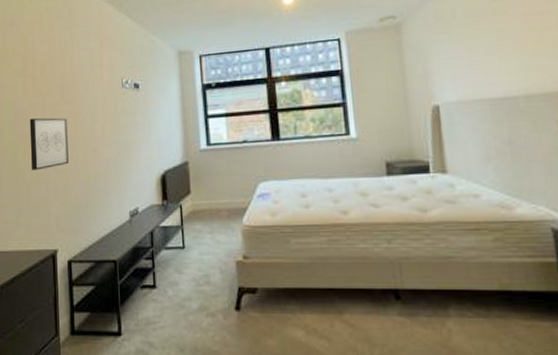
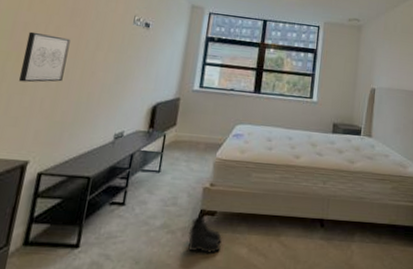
boots: none [230,294,271,339] -> present [187,215,222,254]

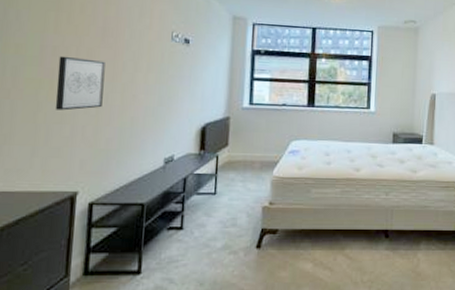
boots: present [187,215,222,254] -> none [250,234,286,272]

